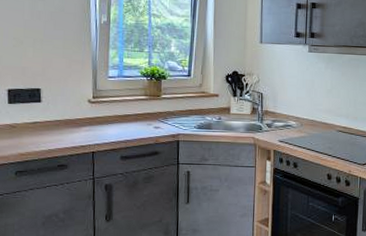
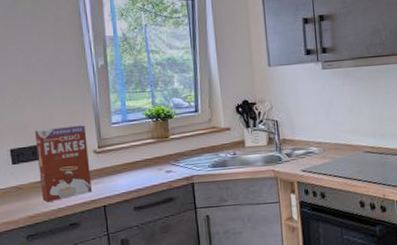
cereal box: none [33,74,83,143] -> present [34,125,93,203]

